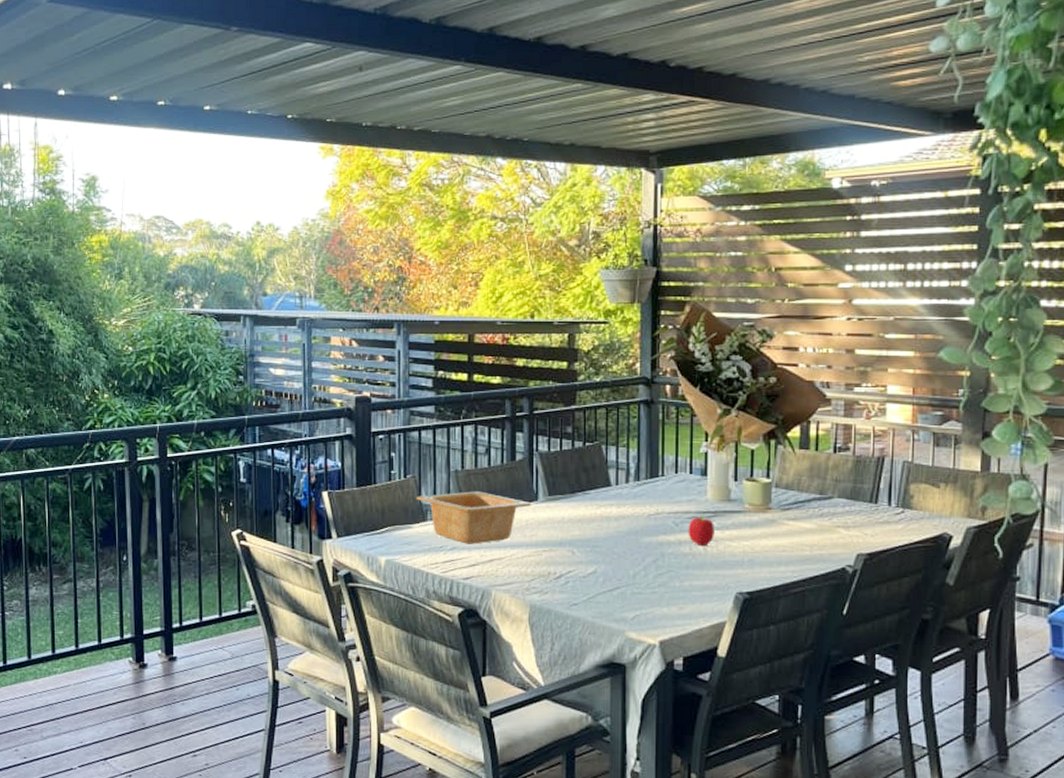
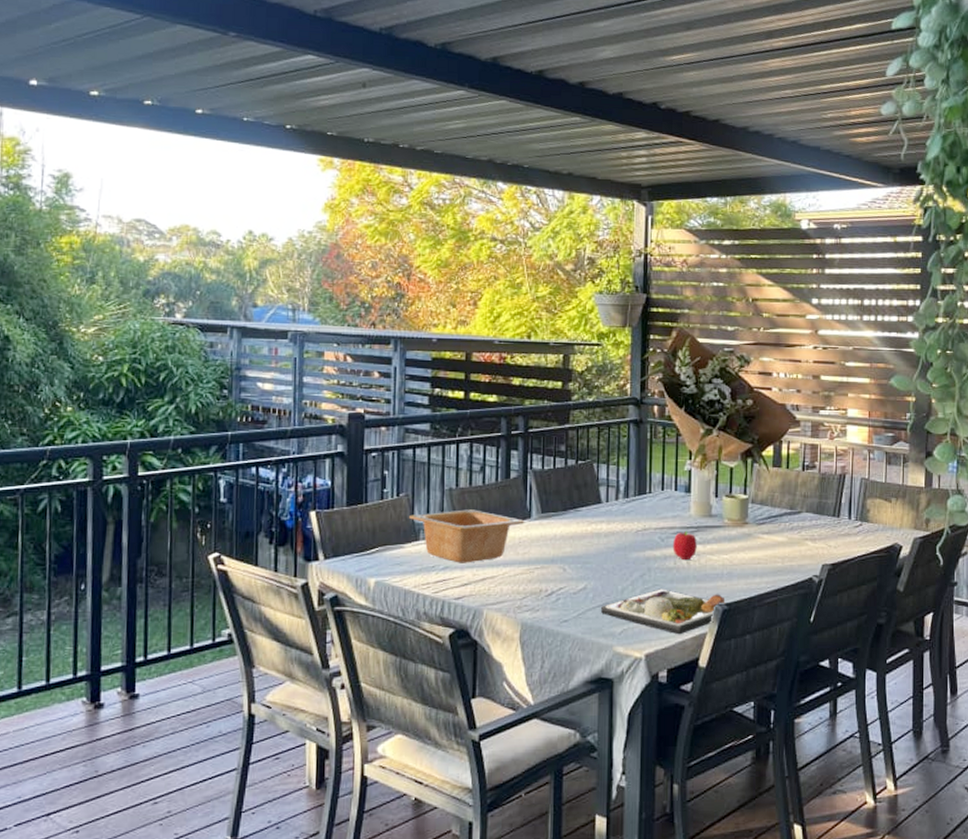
dinner plate: none [612,575,748,623] -> present [601,589,727,635]

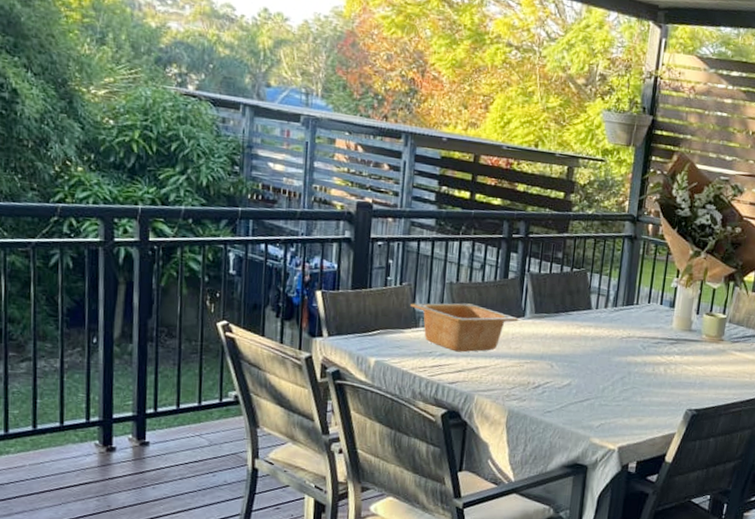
dinner plate: present [601,589,727,635] -> none [582,391,696,433]
fruit: present [672,530,697,561] -> none [652,341,676,369]

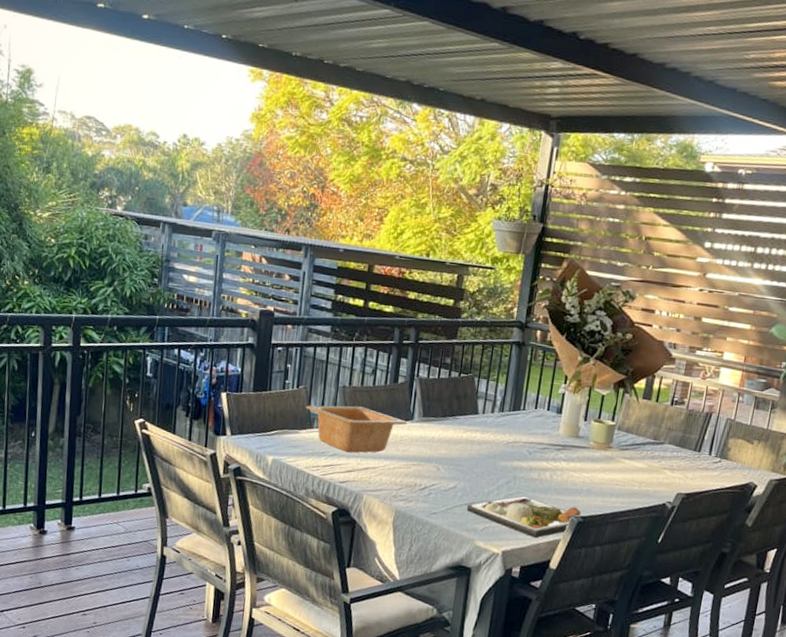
dinner plate: none [582,391,696,433] -> present [467,496,582,539]

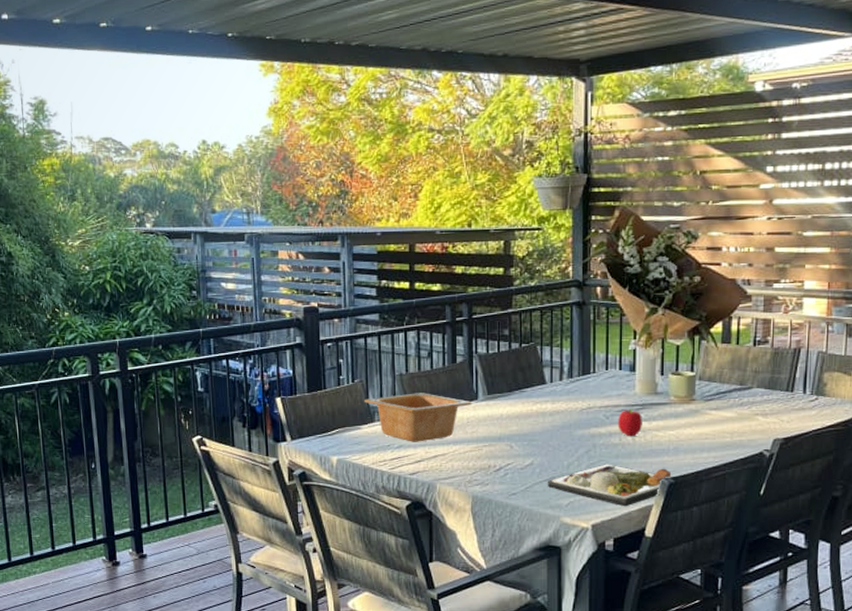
fruit: none [538,447,562,474] -> present [617,408,642,437]

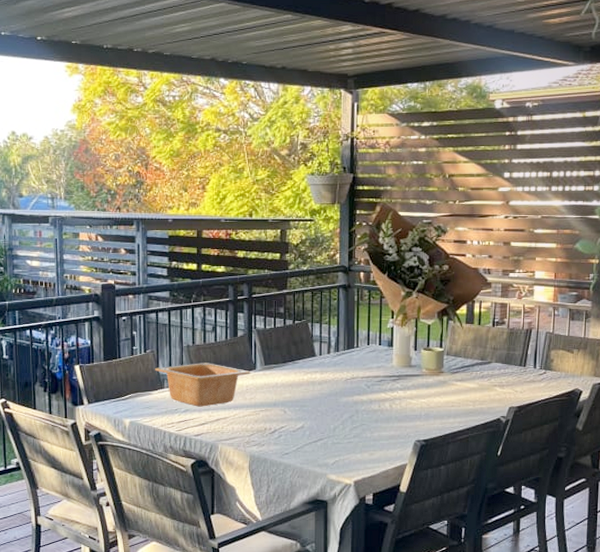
dinner plate: present [548,464,673,507] -> none [317,427,424,466]
fruit: present [617,408,642,437] -> none [377,379,398,404]

